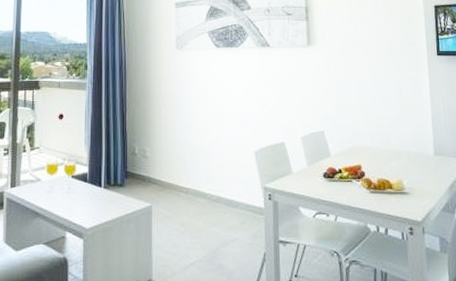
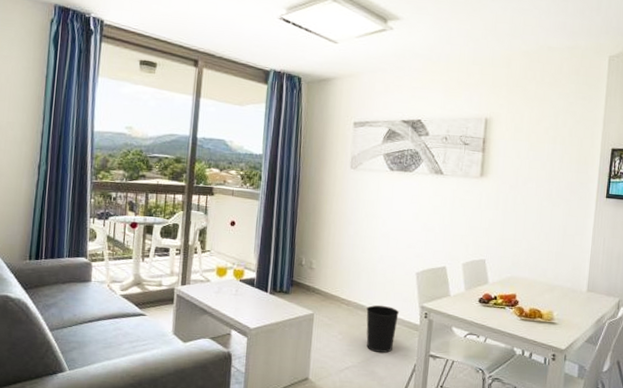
wastebasket: none [207,190,241,243] -> present [366,305,399,353]

